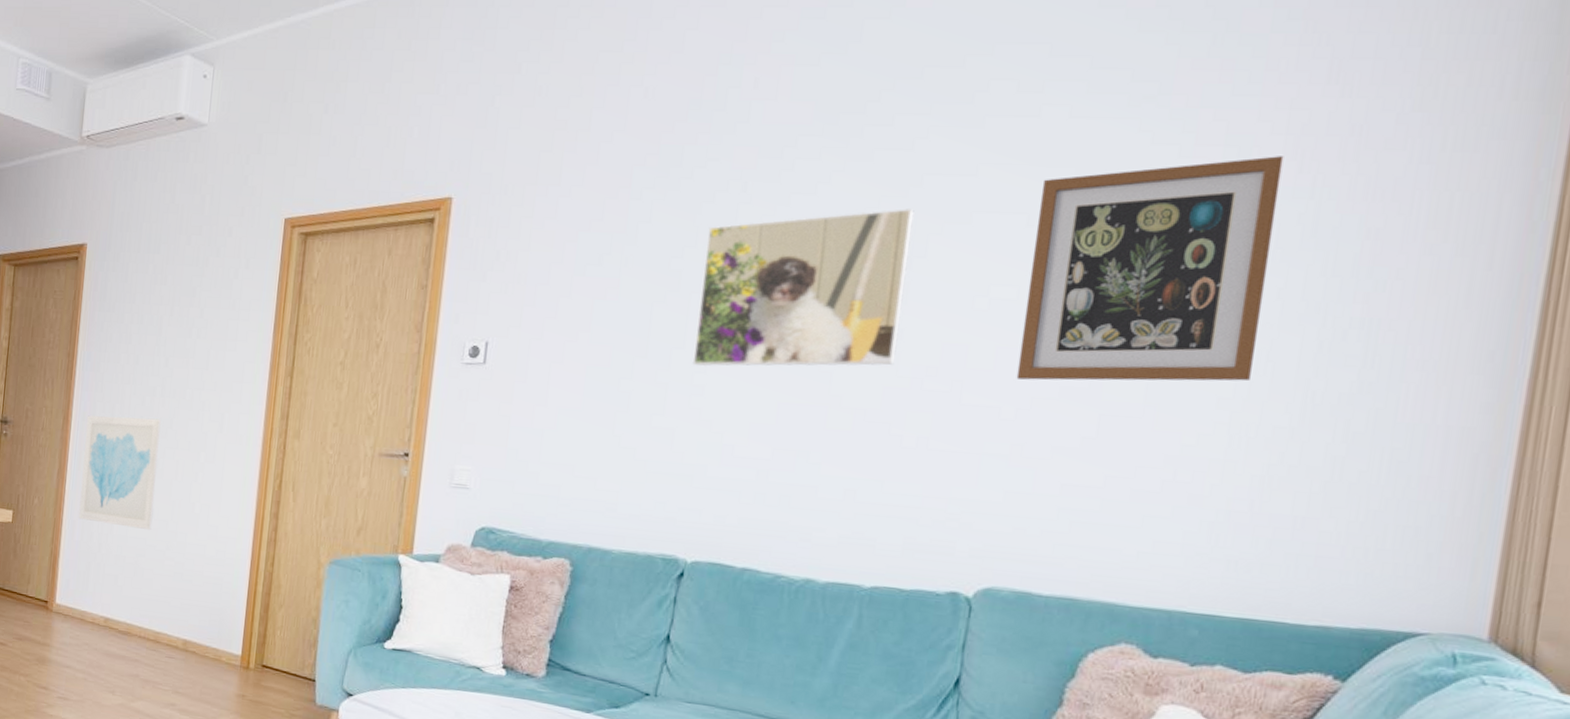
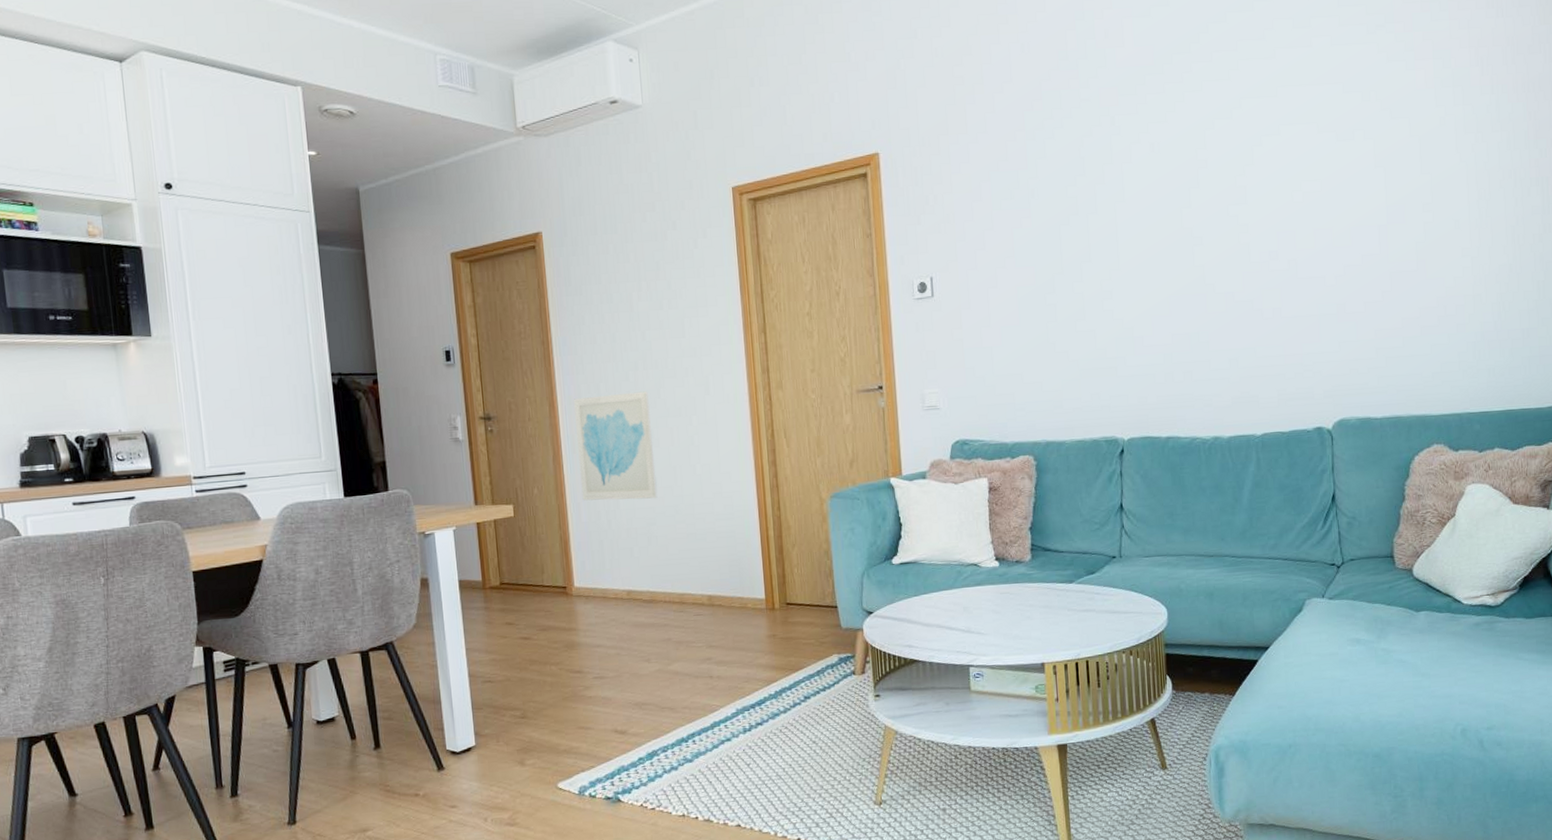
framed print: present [692,209,914,367] -> none [1091,127,1247,275]
wall art: present [1016,156,1284,382] -> none [1322,64,1479,253]

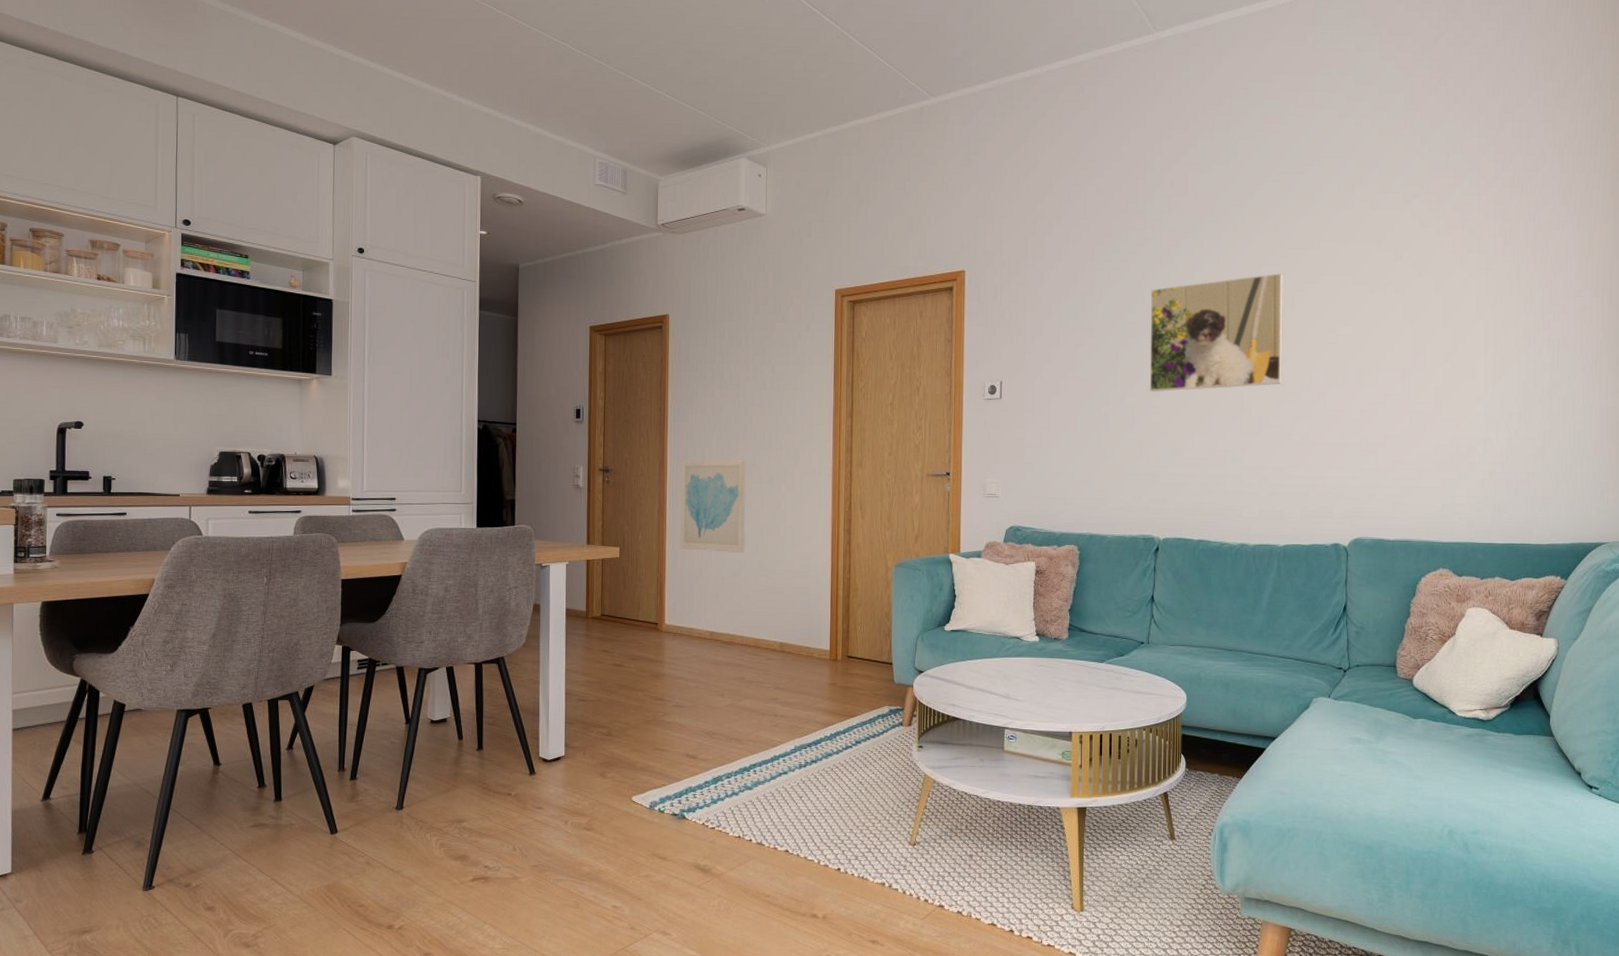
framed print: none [1091,127,1247,275] -> present [1149,273,1283,392]

